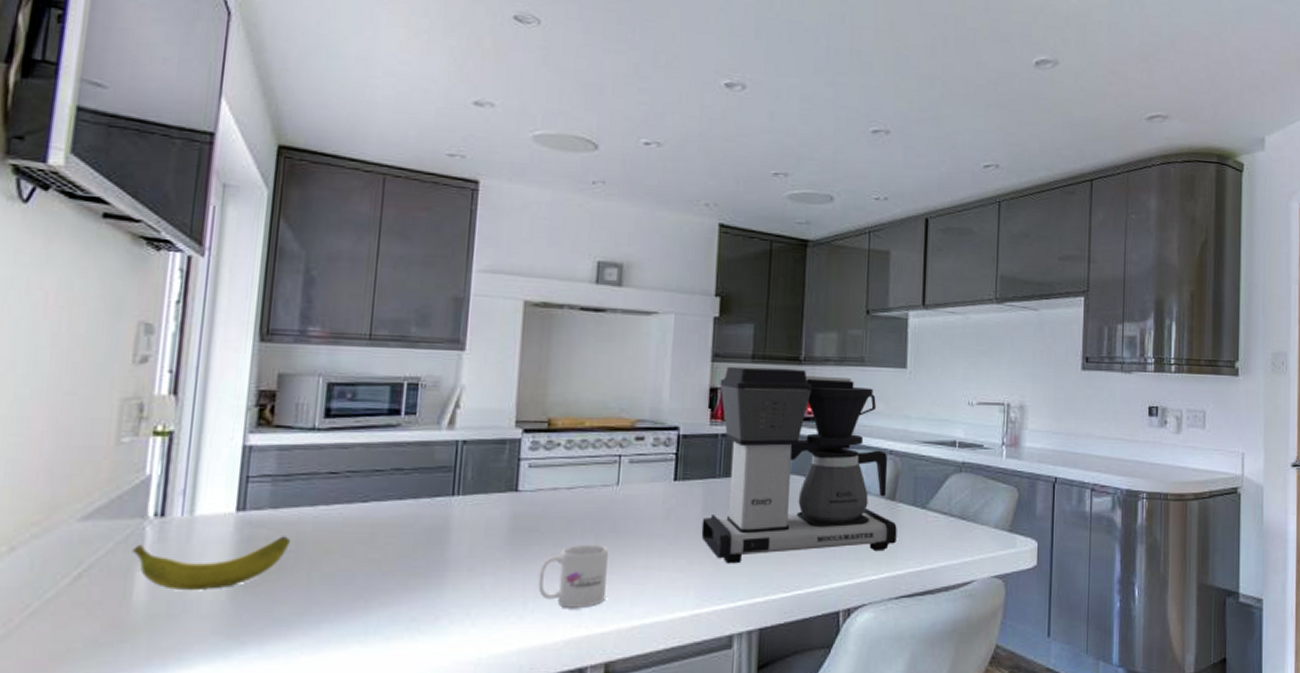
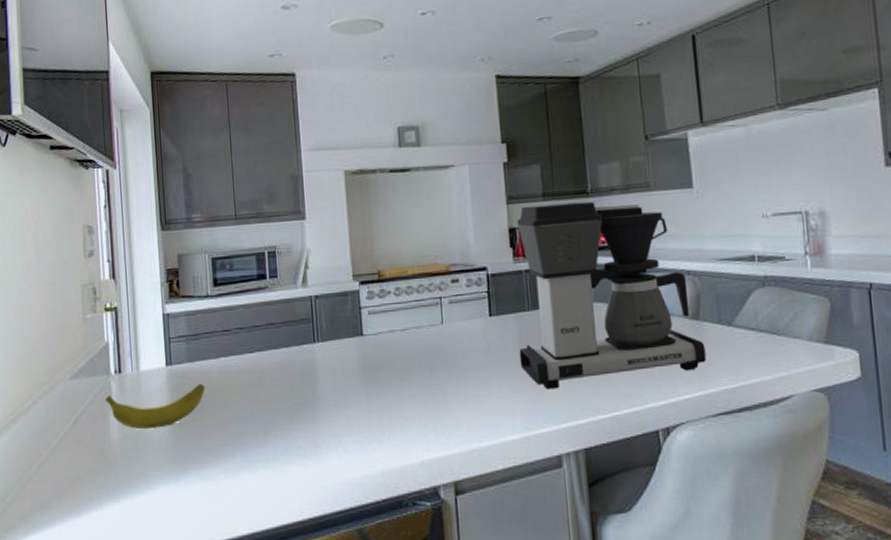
mug: present [538,544,608,608] -> none [389,377,446,434]

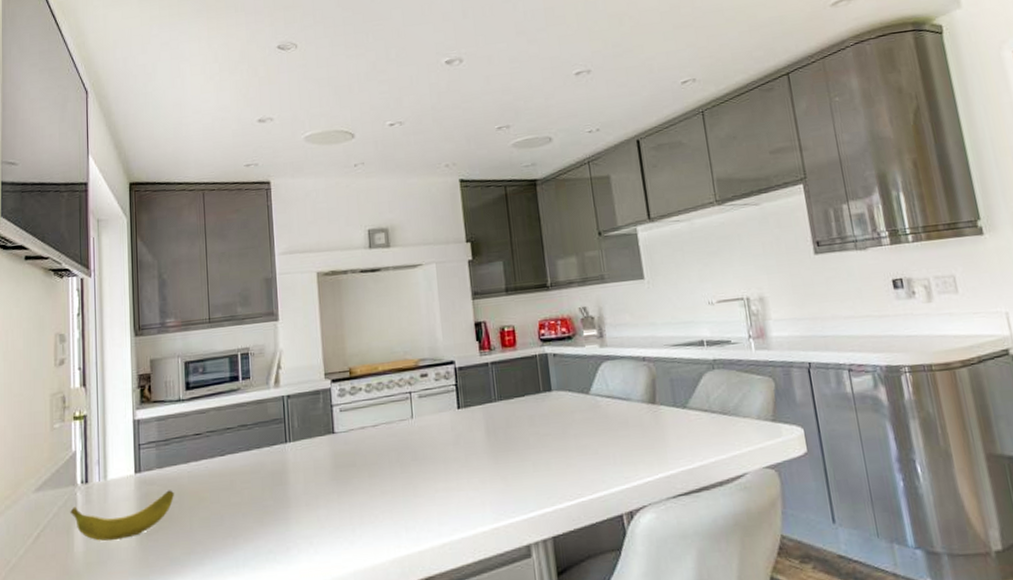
coffee maker: present [517,201,706,390] -> none [482,295,664,479]

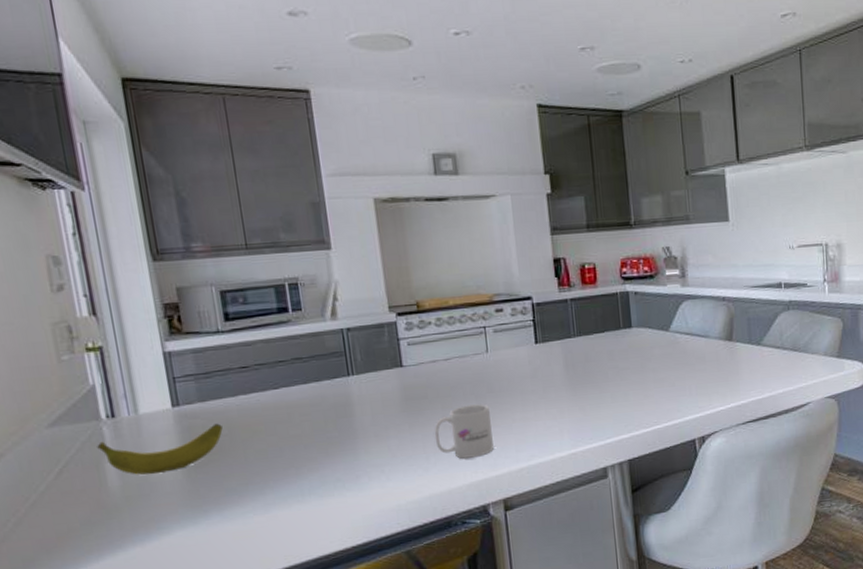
mug: none [360,472,417,531] -> present [434,404,494,459]

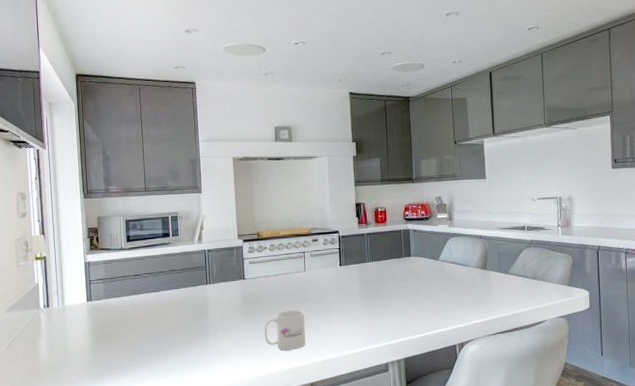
banana: present [97,423,223,476] -> none [35,315,119,350]

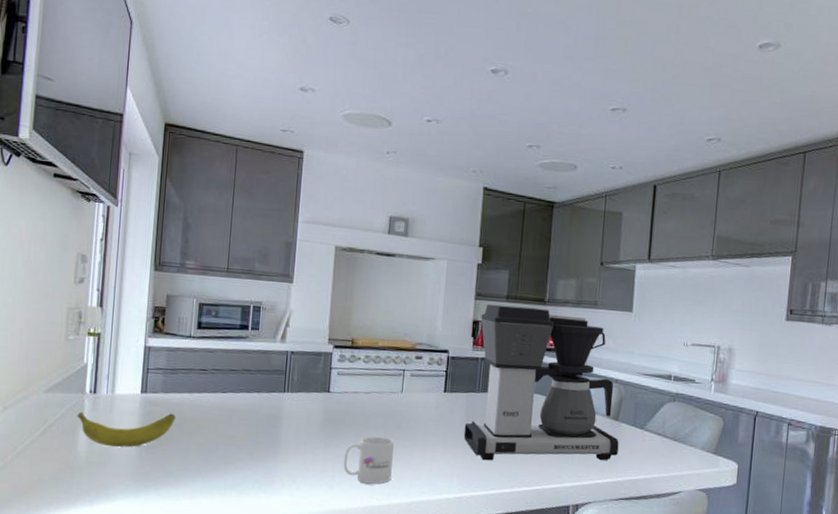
banana: none [35,315,119,350] -> present [77,411,176,448]
coffee maker: none [360,186,490,318] -> present [463,304,619,461]

